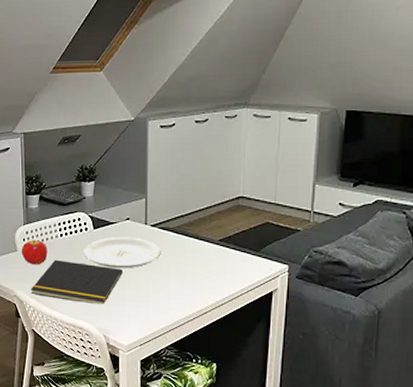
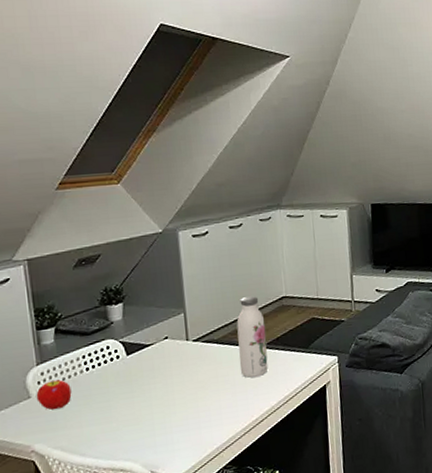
notepad: present [31,259,123,305] -> none [53,393,166,445]
plate: present [83,236,161,269] -> none [116,356,208,395]
water bottle: none [190,192,219,271] -> present [236,296,268,378]

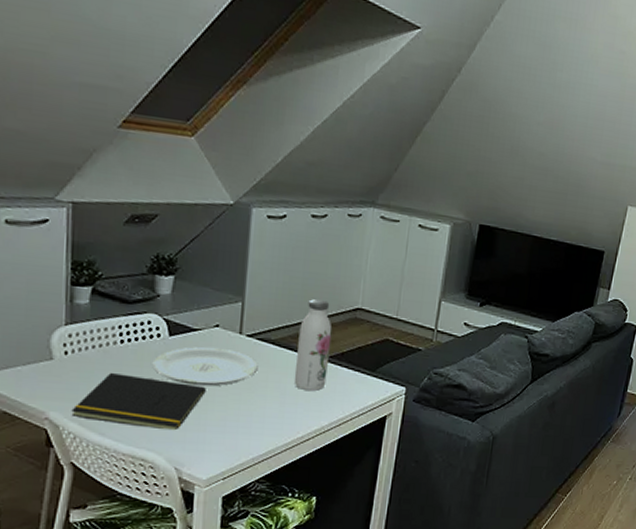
fruit: present [36,380,72,410] -> none [59,346,101,379]
notepad: none [53,393,166,445] -> present [71,372,206,431]
plate: none [116,356,208,395] -> present [152,347,258,386]

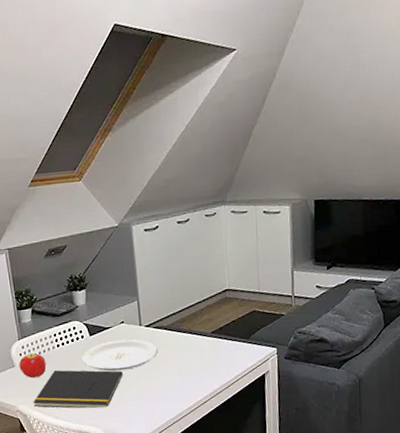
fruit: none [59,346,101,379] -> present [19,353,47,378]
water bottle: present [294,299,332,392] -> none [183,288,212,363]

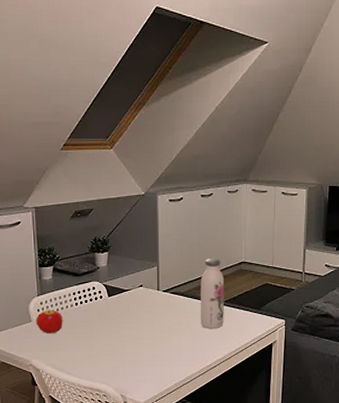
notepad: present [33,370,123,409] -> none [47,327,138,367]
plate: present [81,339,158,371] -> none [98,302,173,332]
water bottle: none [183,288,212,363] -> present [200,259,225,329]

